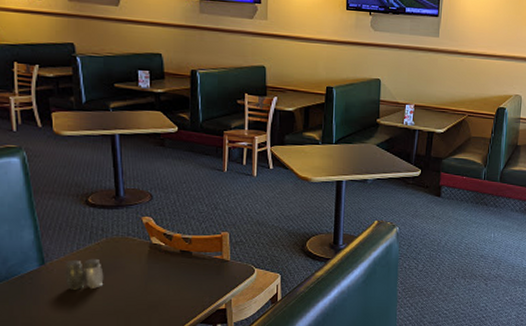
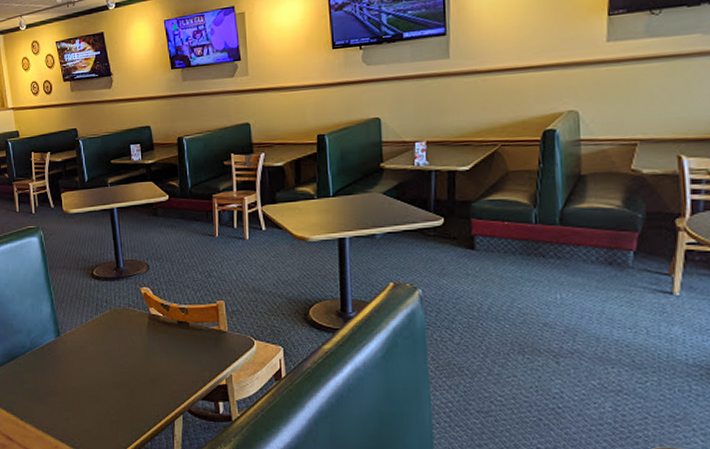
salt and pepper shaker: present [65,258,104,290] -> none [76,330,110,361]

